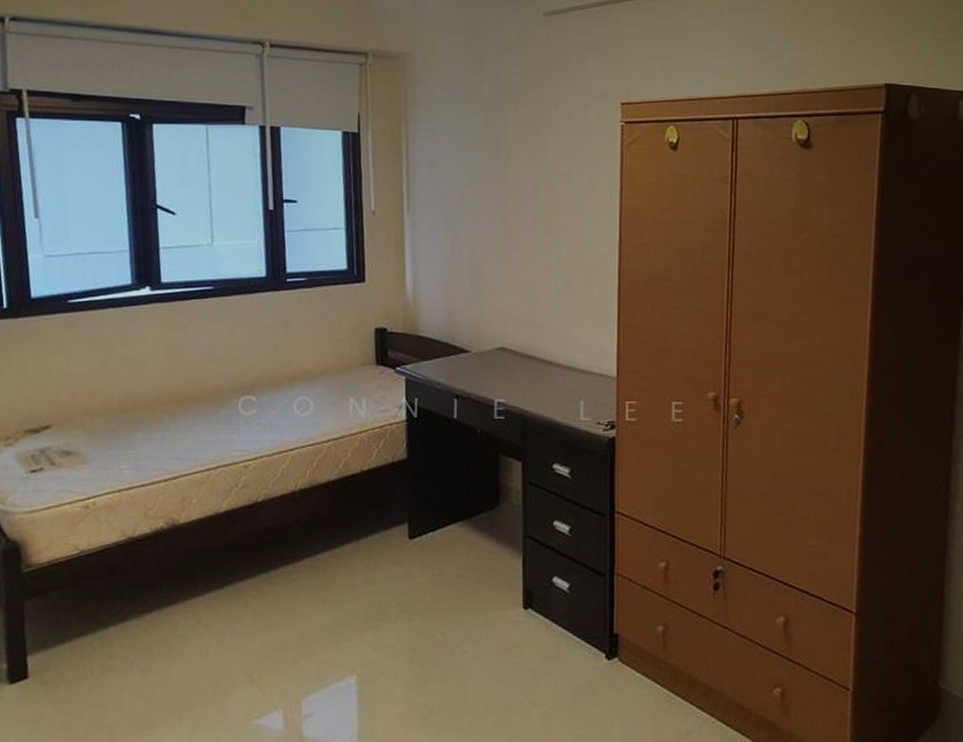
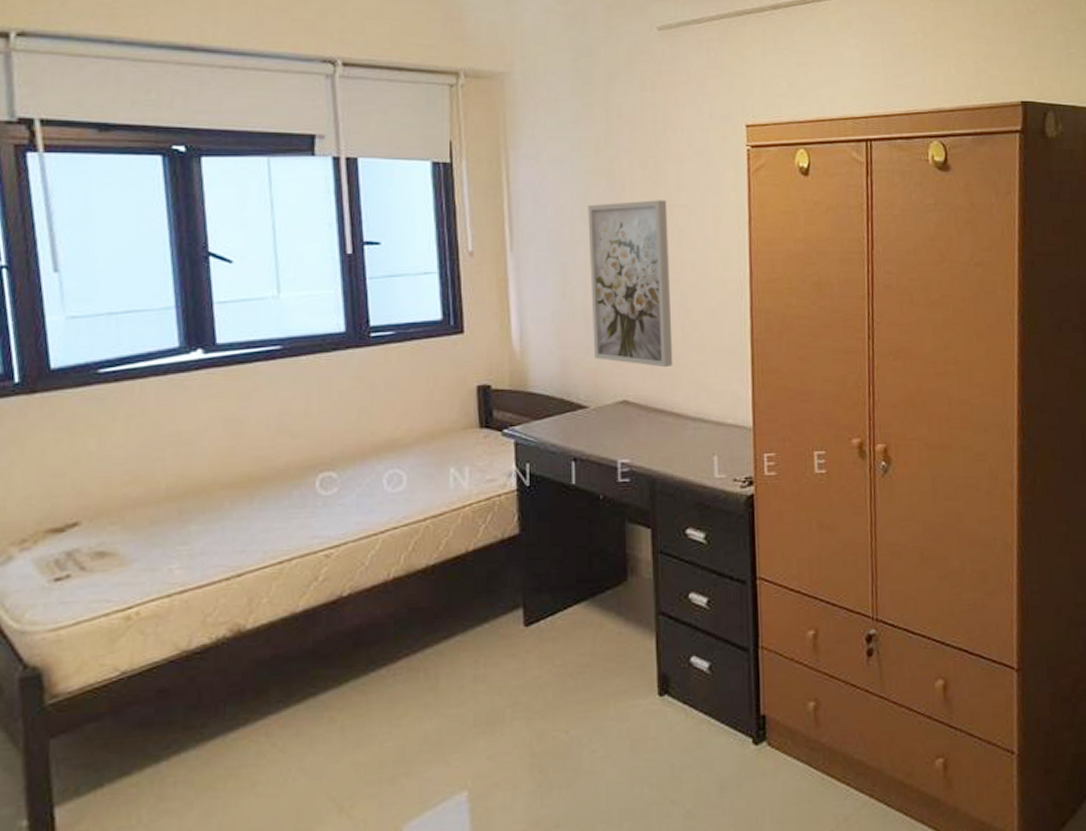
wall art: none [475,169,547,320] -> present [588,200,673,368]

